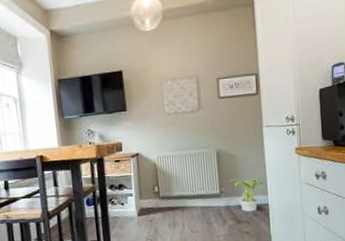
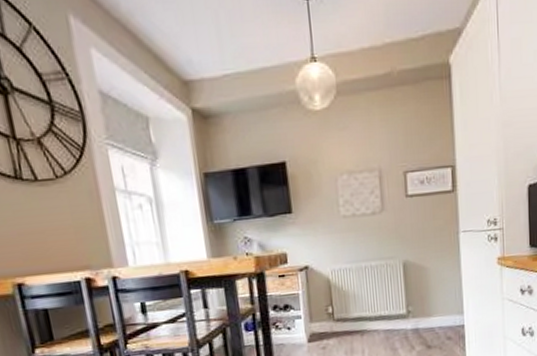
potted plant: present [230,177,264,212] -> none [419,294,459,335]

